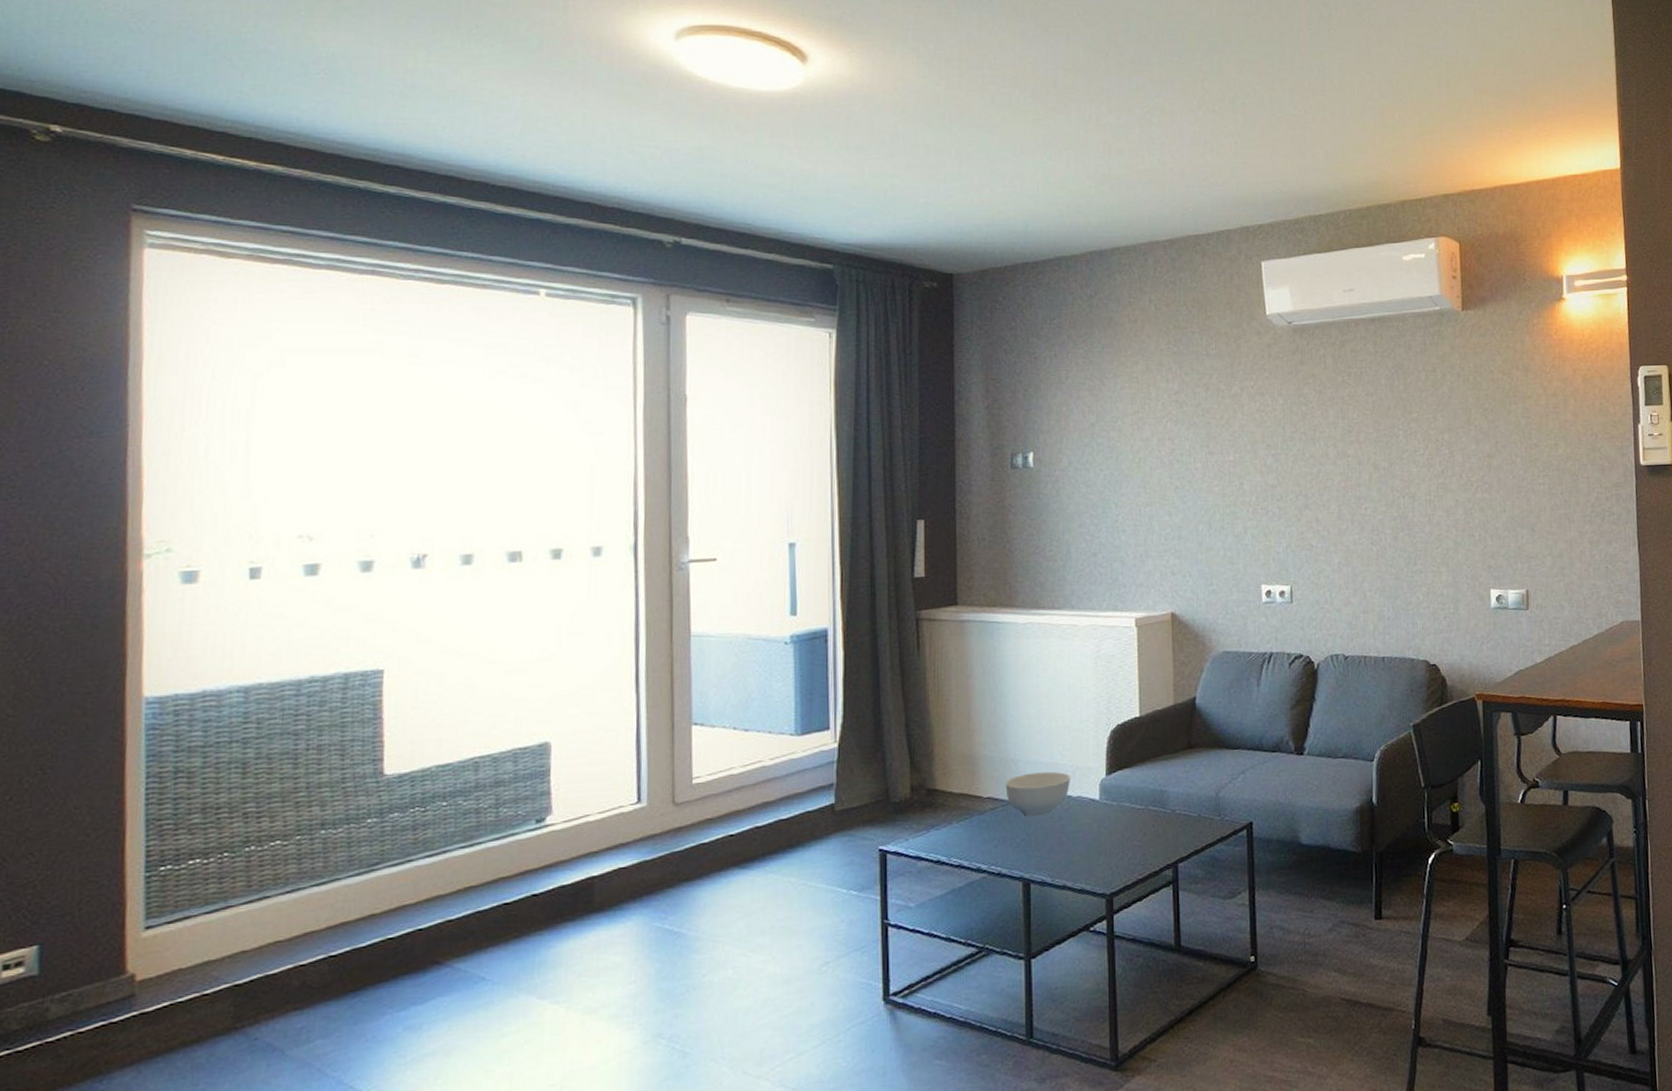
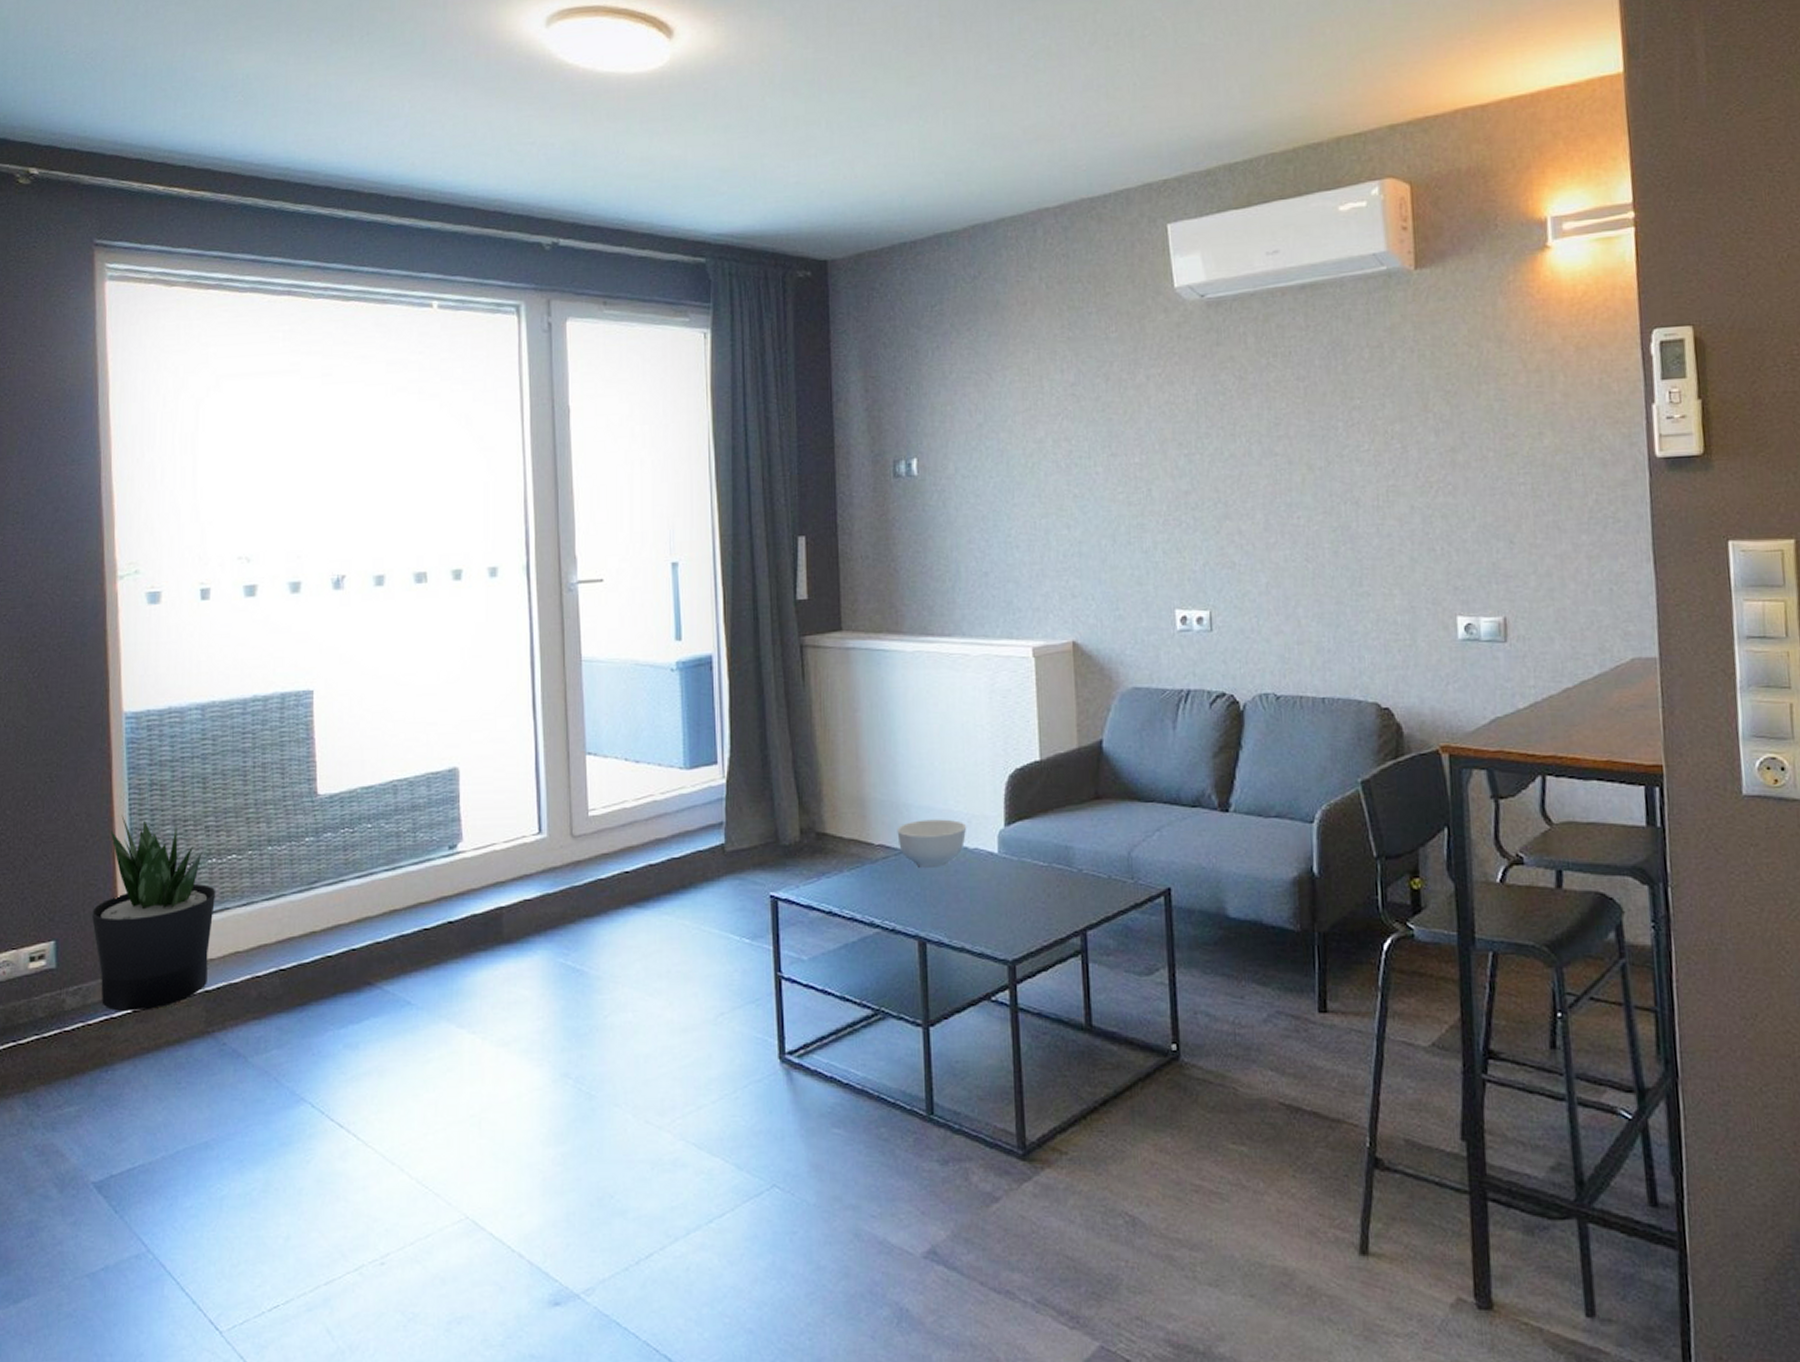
planter: none [89,806,254,1015] -> present [91,815,216,1011]

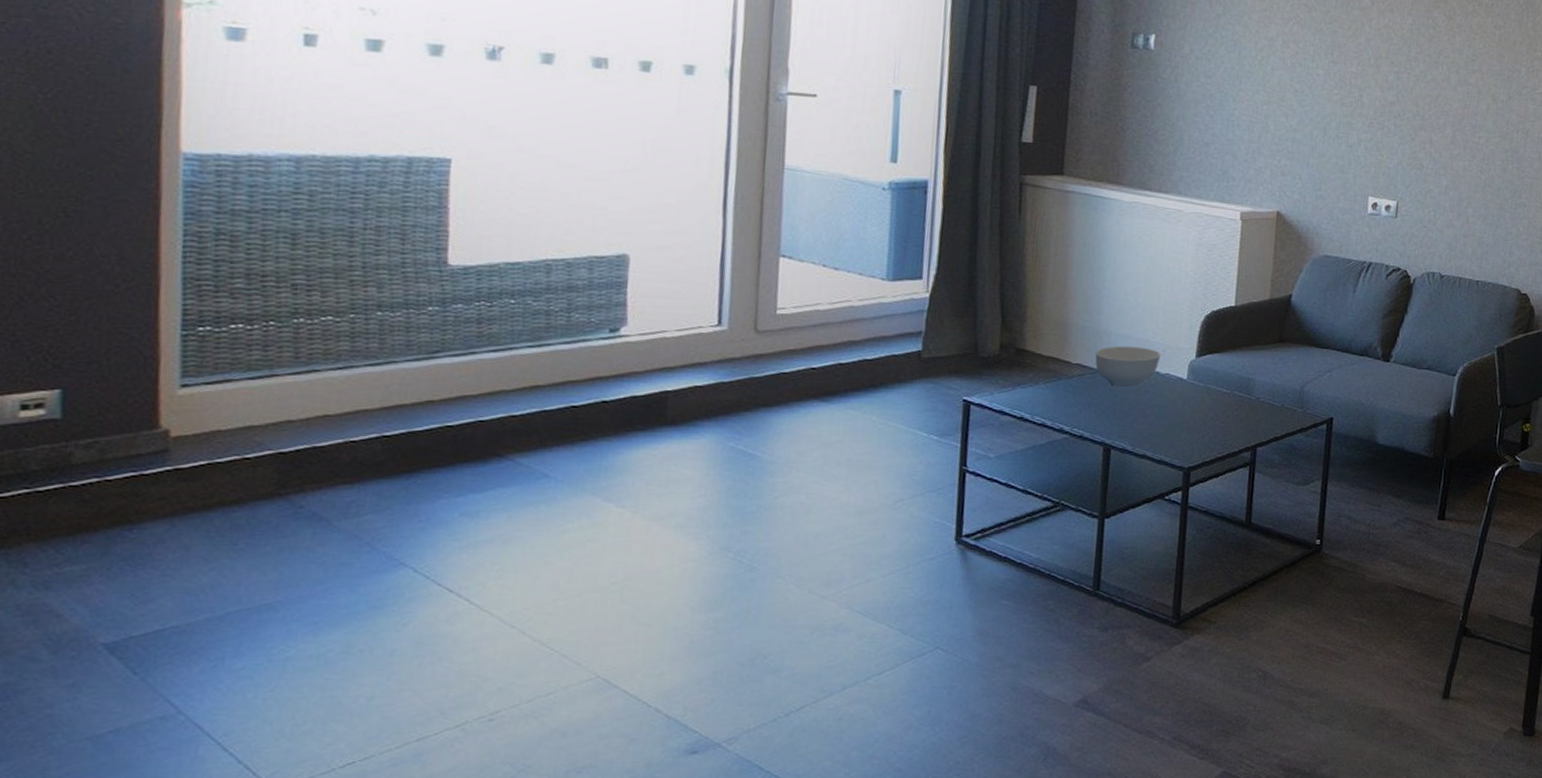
planter: present [91,815,216,1011] -> none [118,262,302,469]

